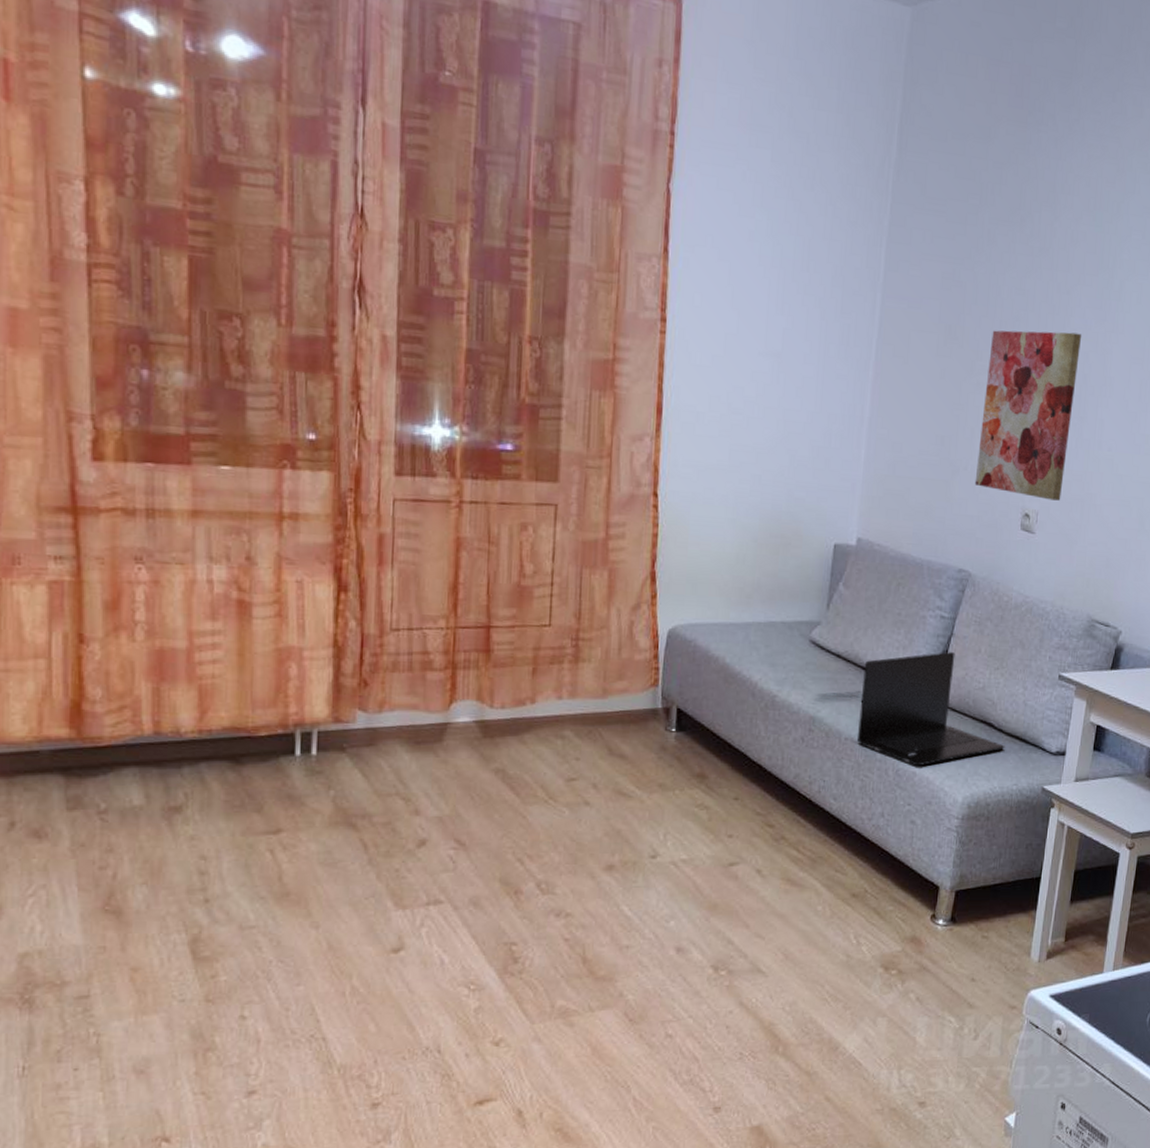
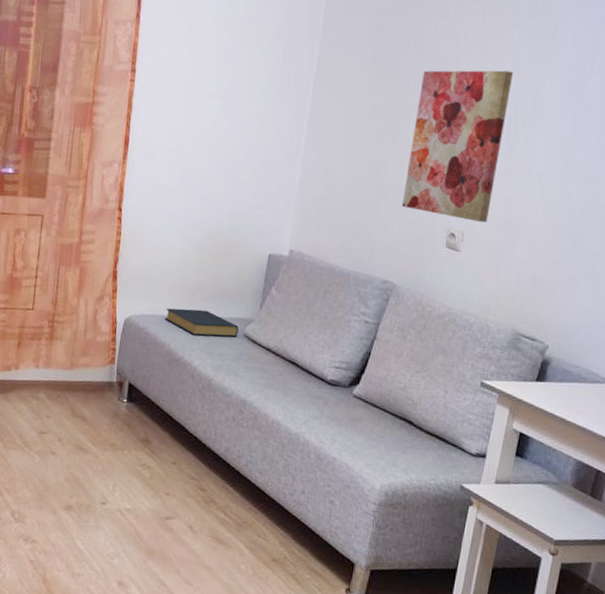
hardback book: none [716,613,804,645] -> present [164,308,239,337]
laptop: present [856,652,1005,767] -> none [282,353,424,453]

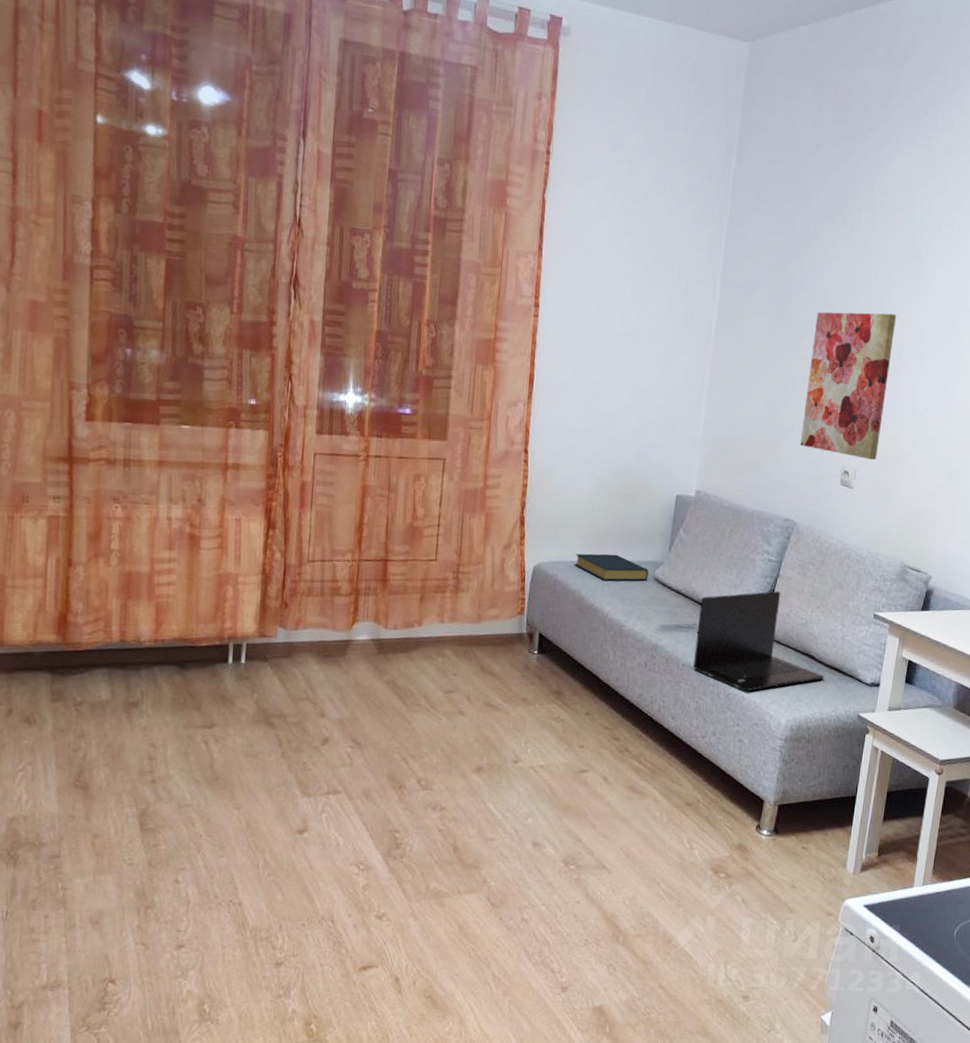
laptop: none [282,353,424,453] -> present [692,591,825,692]

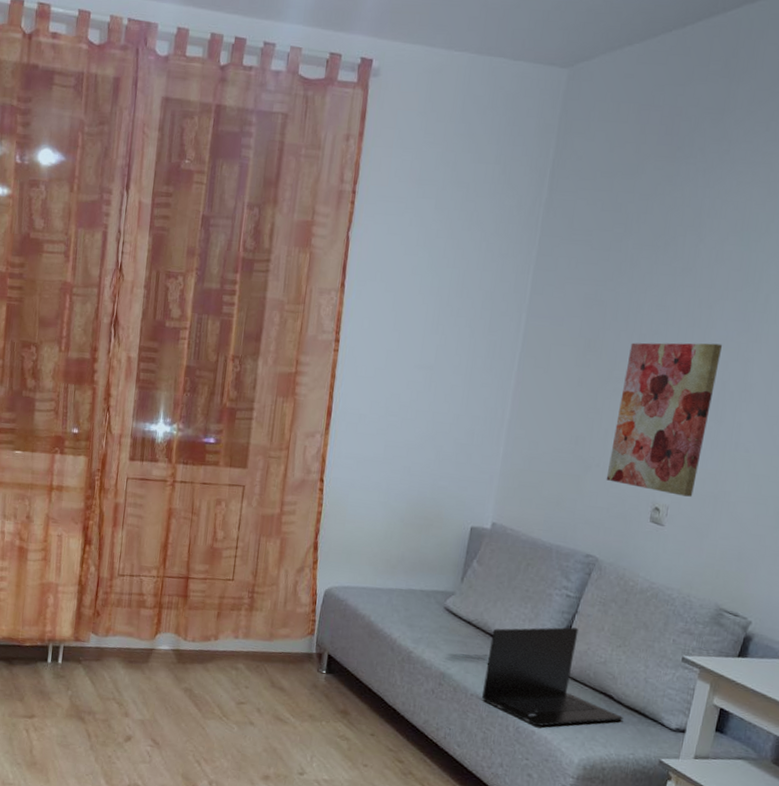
hardback book: present [574,553,649,581] -> none [365,580,439,610]

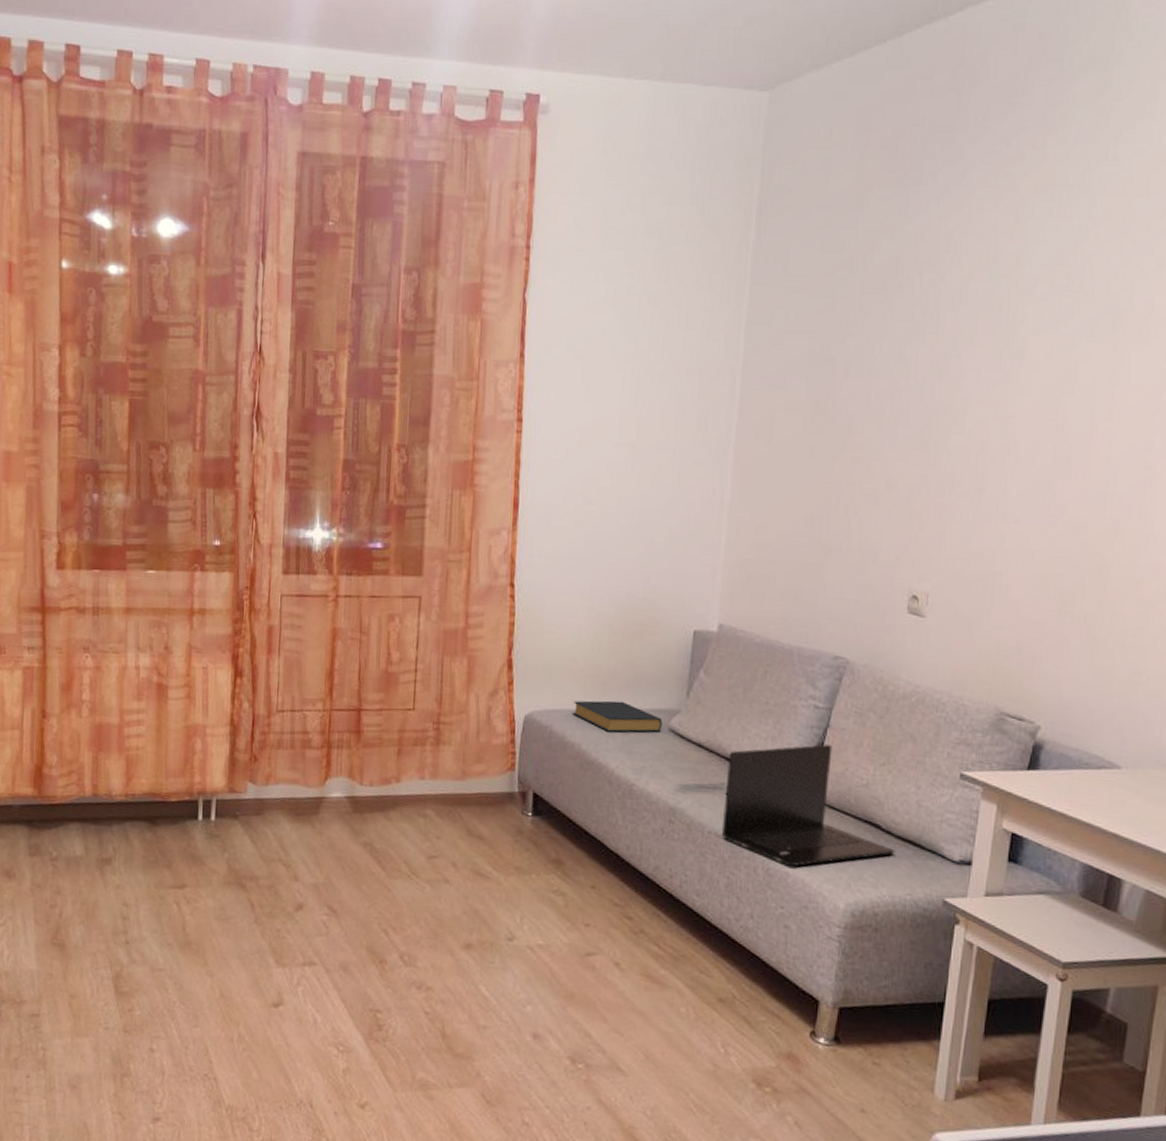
hardback book: none [365,580,439,610] -> present [572,700,662,733]
wall art: present [606,342,723,497] -> none [851,398,978,581]

